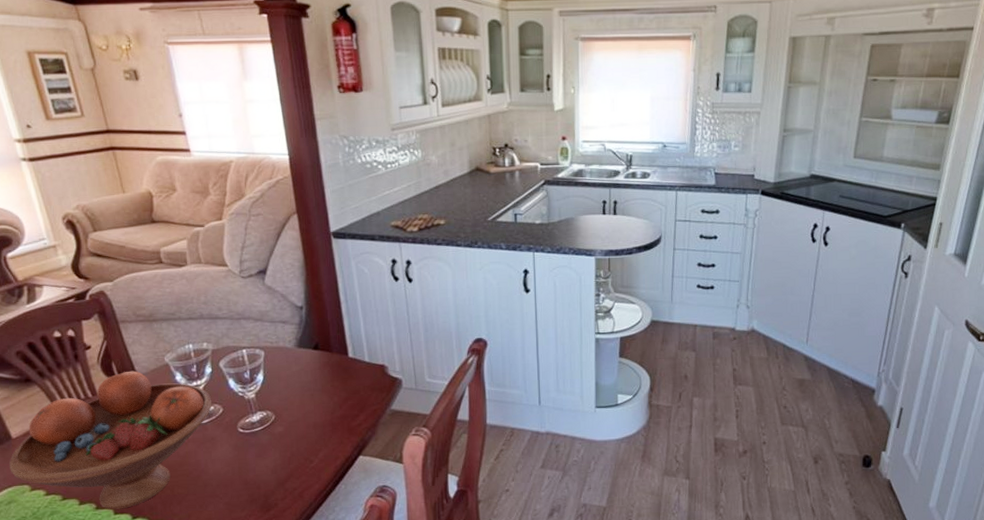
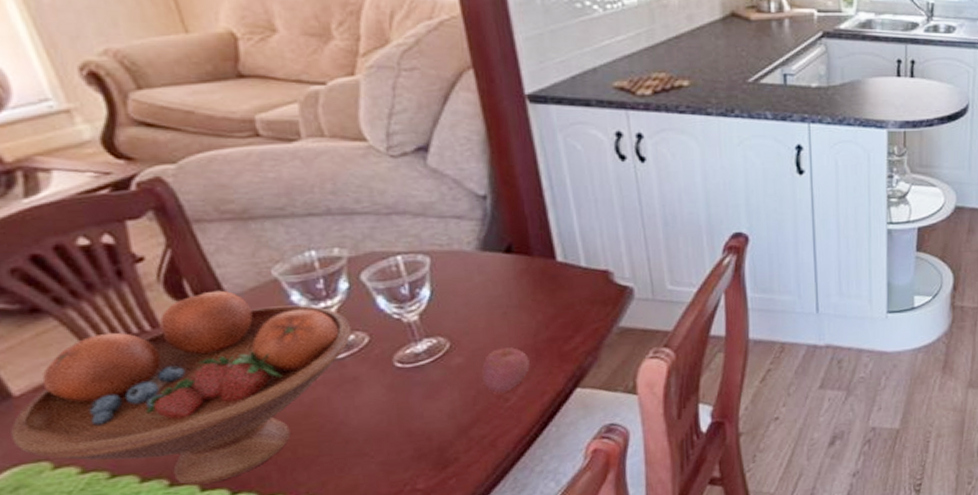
fruit: none [294,421,328,456] -> present [481,347,530,393]

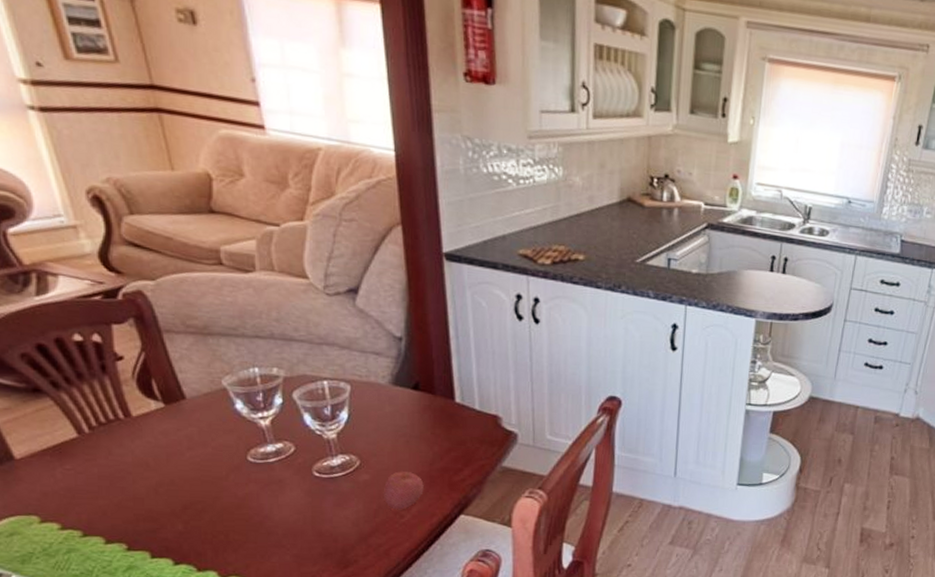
fruit bowl: present [11,290,352,486] -> none [11,392,281,553]

